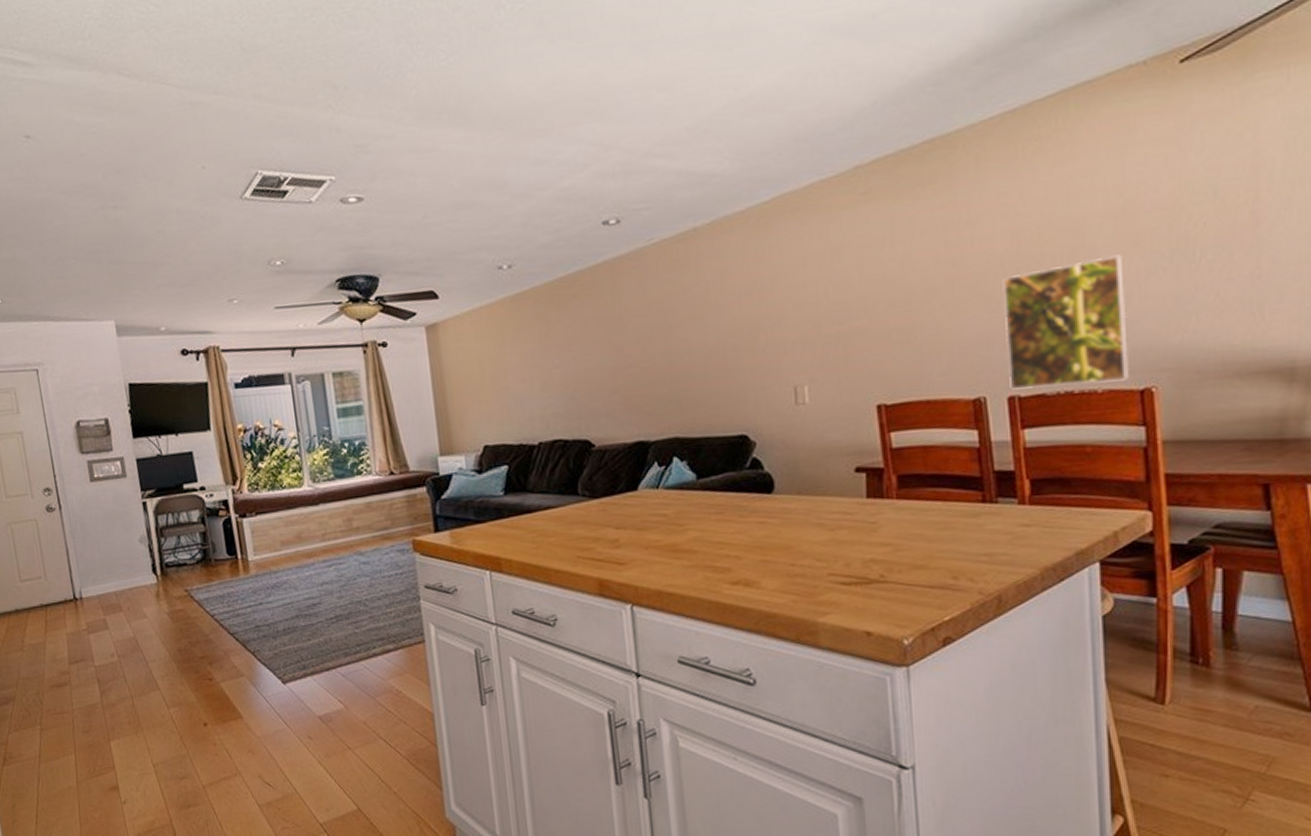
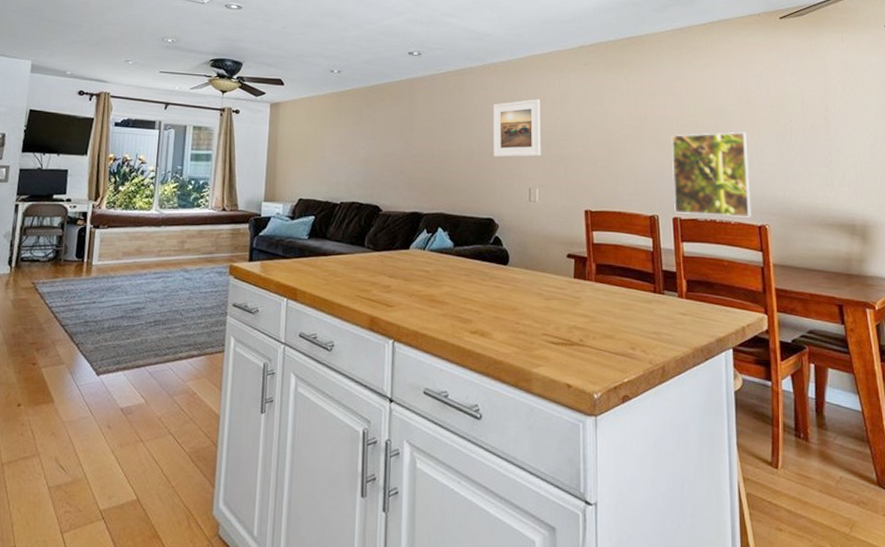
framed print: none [732,258,808,351] -> present [493,99,542,158]

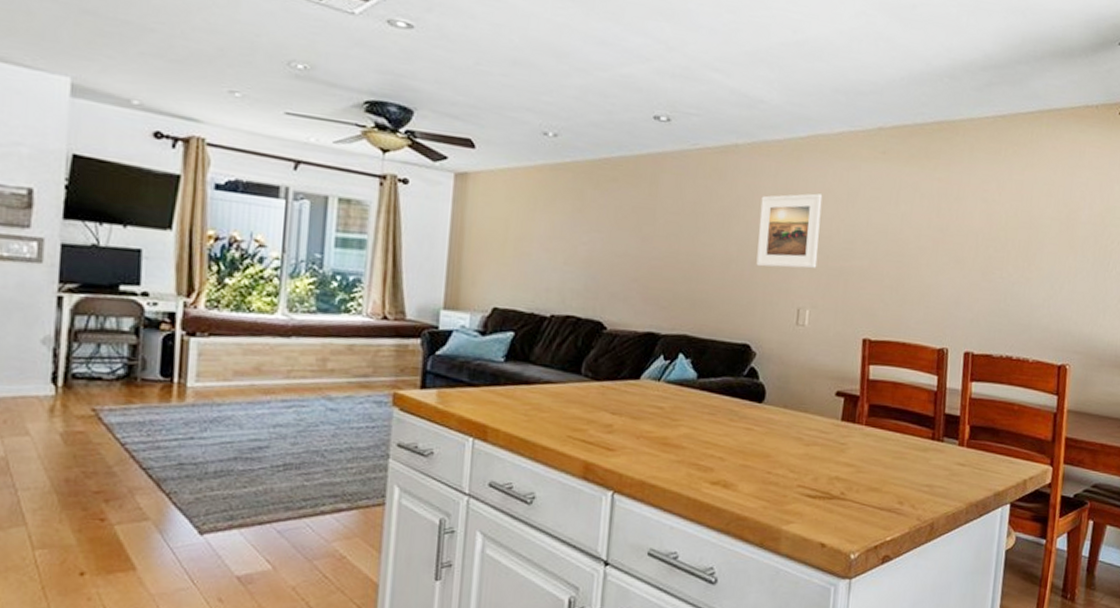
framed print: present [671,132,752,218] -> none [967,251,1061,356]

